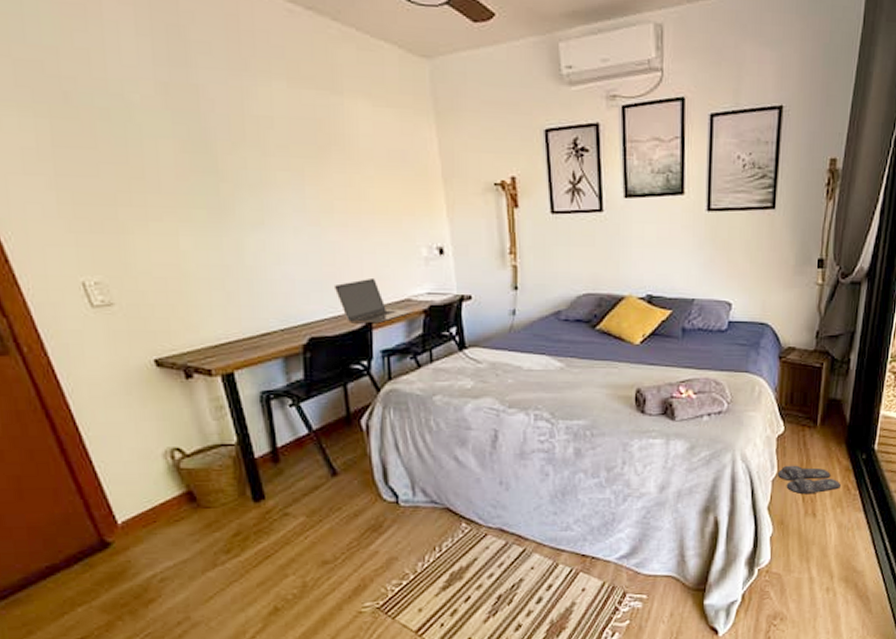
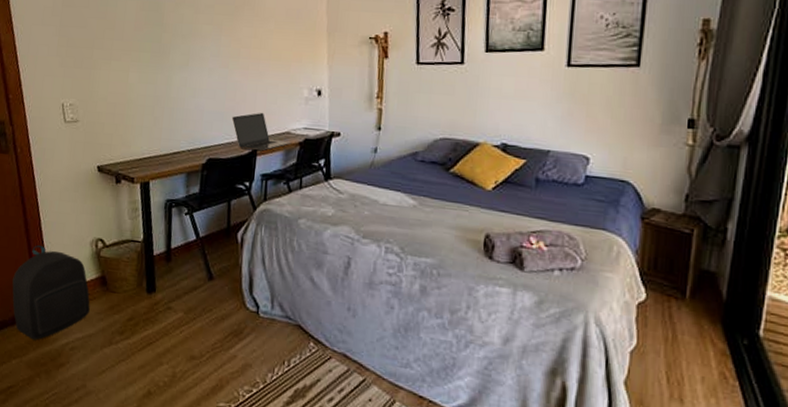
backpack: none [54,467,178,580] -> present [12,245,90,341]
slippers: present [777,465,841,495] -> none [636,337,715,376]

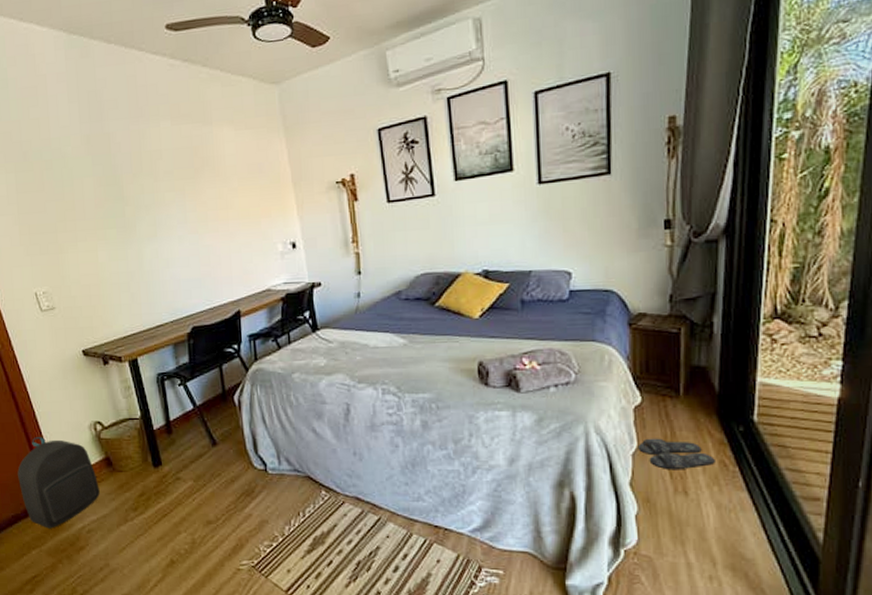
laptop: present [231,112,292,151] -> none [209,273,274,313]
slippers: none [636,337,715,376] -> present [637,438,715,470]

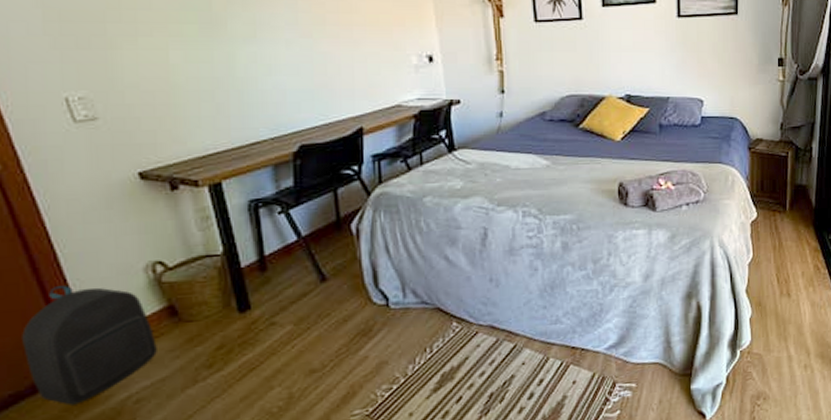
slippers: present [637,438,715,470] -> none [753,248,811,276]

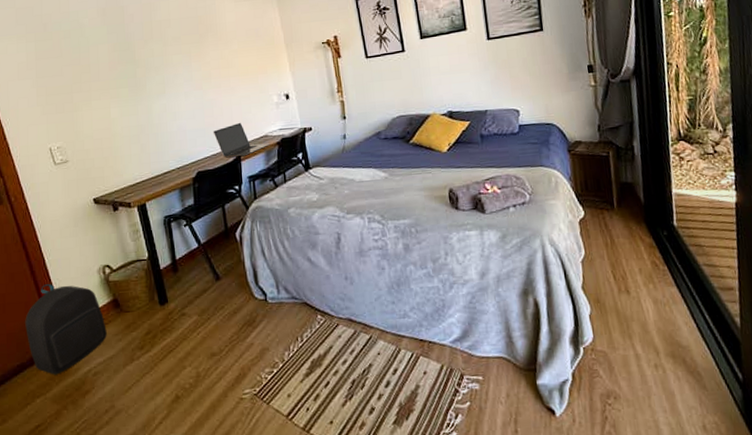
laptop: none [325,85,405,130] -> present [213,122,271,158]

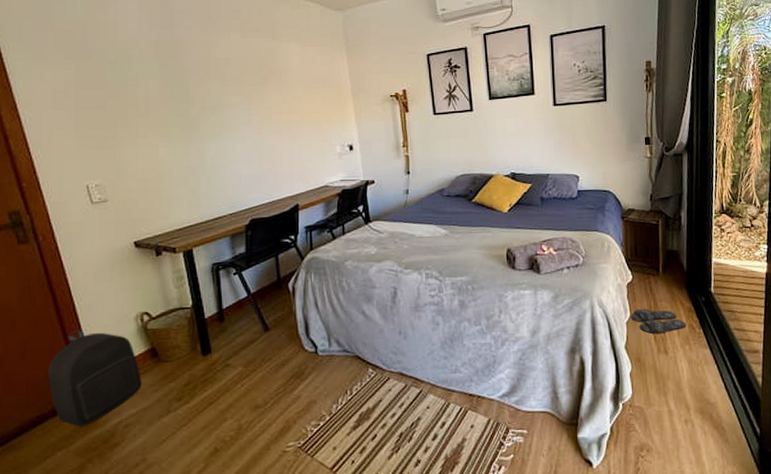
laptop: present [213,122,271,158] -> none [270,170,331,207]
slippers: none [585,245,648,273] -> present [630,308,686,334]

